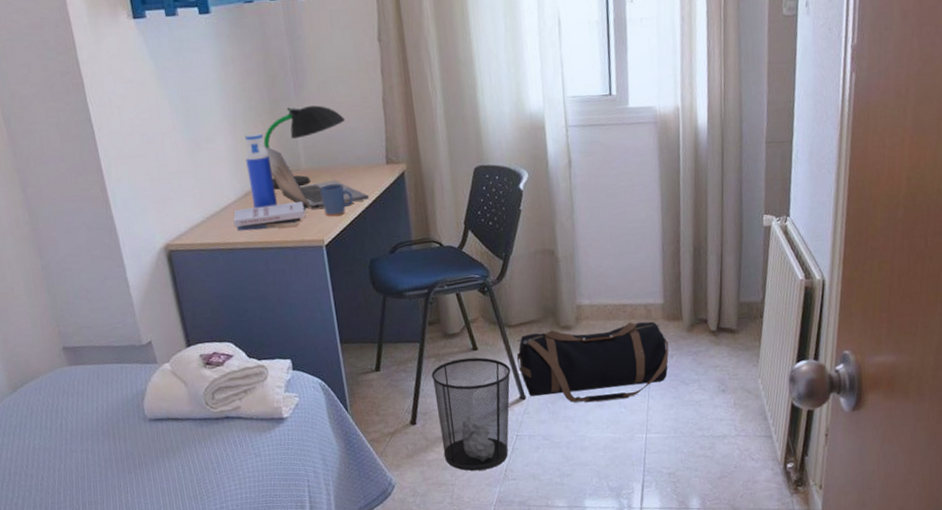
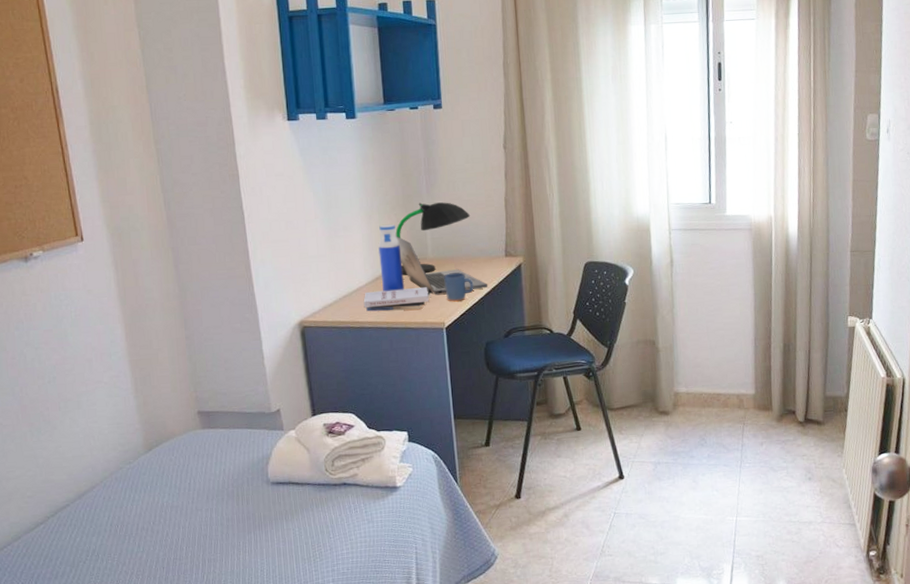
waste bin: present [431,357,511,472] -> none [537,437,611,546]
duffel bag: present [516,321,669,403] -> none [617,410,759,485]

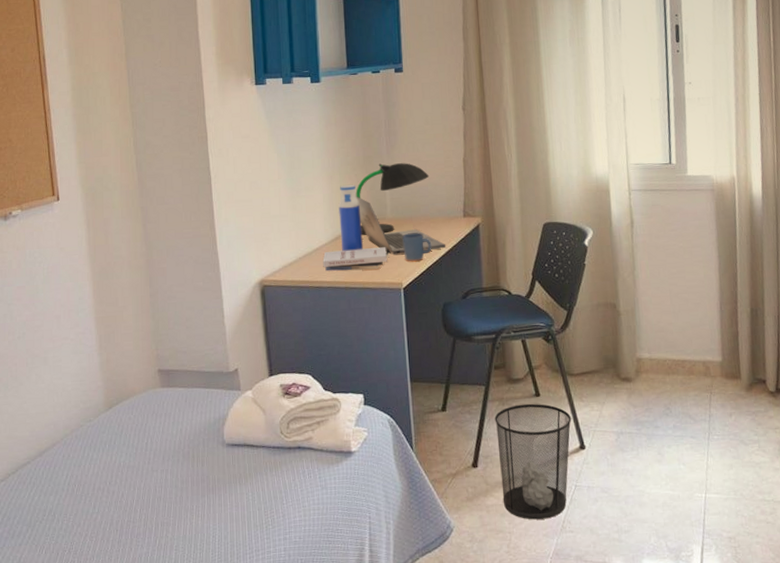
waste bin: none [537,437,611,546] -> present [494,403,571,520]

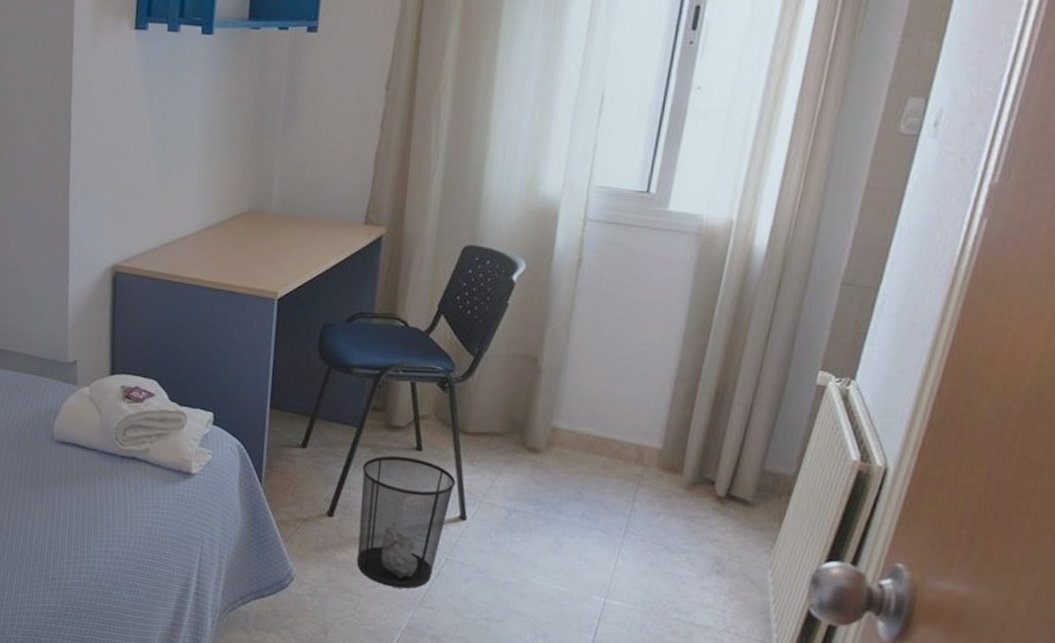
books: present [322,247,390,271] -> none [187,242,268,273]
water bottle: present [338,184,363,251] -> none [212,165,240,247]
desk lamp: present [356,163,430,235] -> none [237,145,330,231]
laptop: present [356,196,446,254] -> none [237,181,338,259]
mug: present [402,232,432,262] -> none [285,234,320,270]

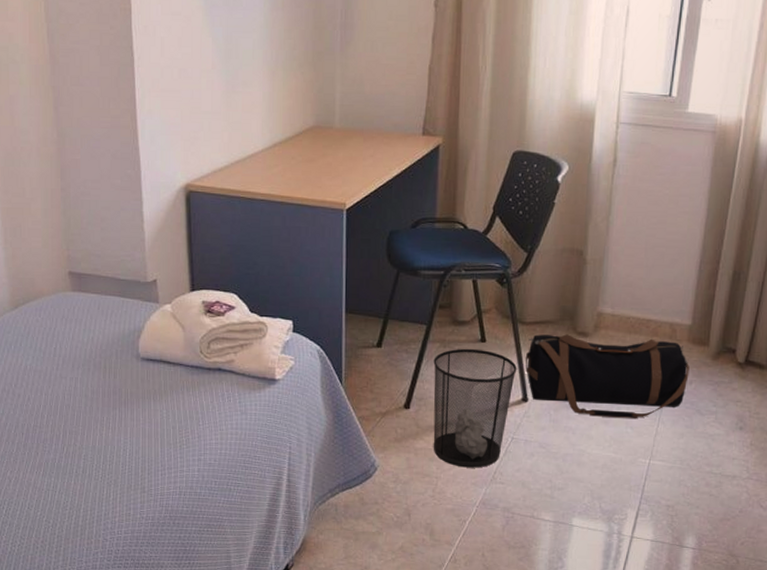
duffel bag: none [465,446,658,551] -> present [525,334,690,419]

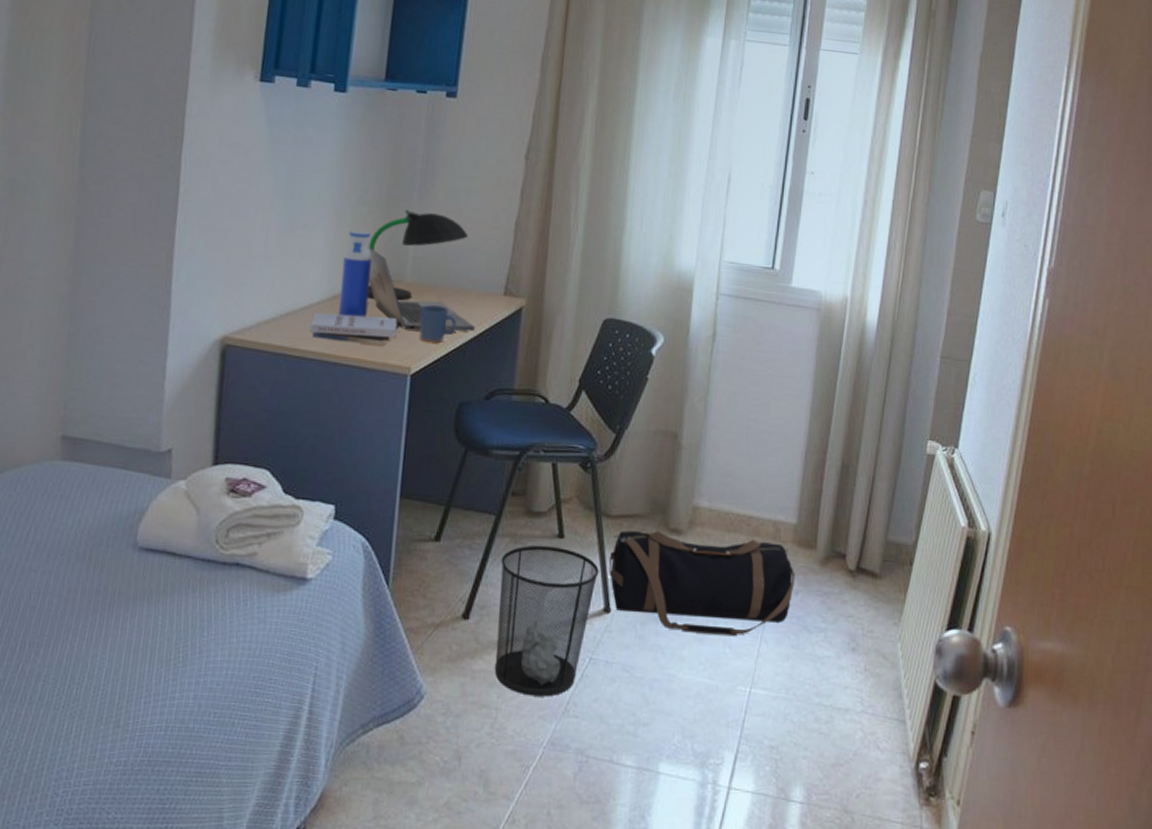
books: none [257,159,335,186] -> present [309,312,401,346]
water bottle: none [279,83,305,161] -> present [338,229,372,318]
desk lamp: none [300,62,388,145] -> present [367,210,469,301]
laptop: none [300,98,399,170] -> present [368,246,476,332]
mug: none [350,147,383,181] -> present [419,305,457,343]

